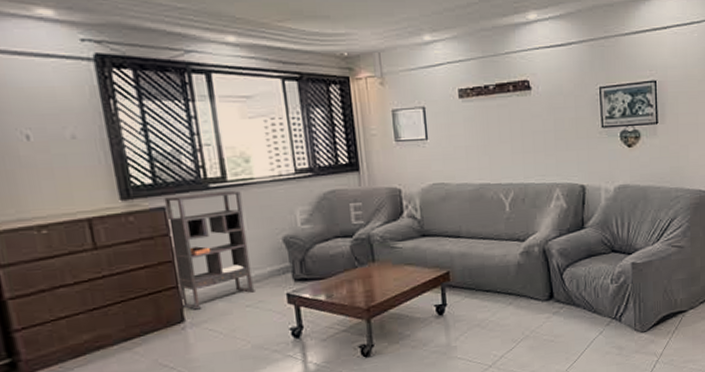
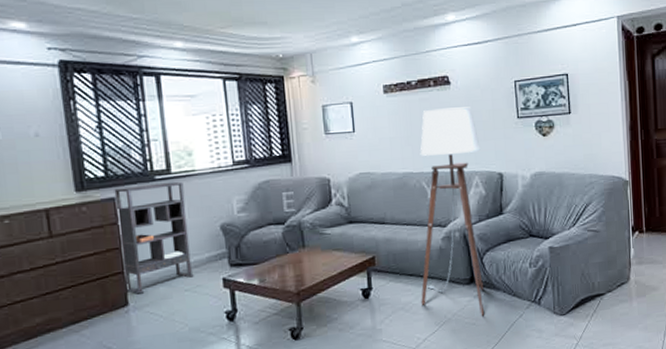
floor lamp: none [498,114,564,333] -> present [420,107,485,316]

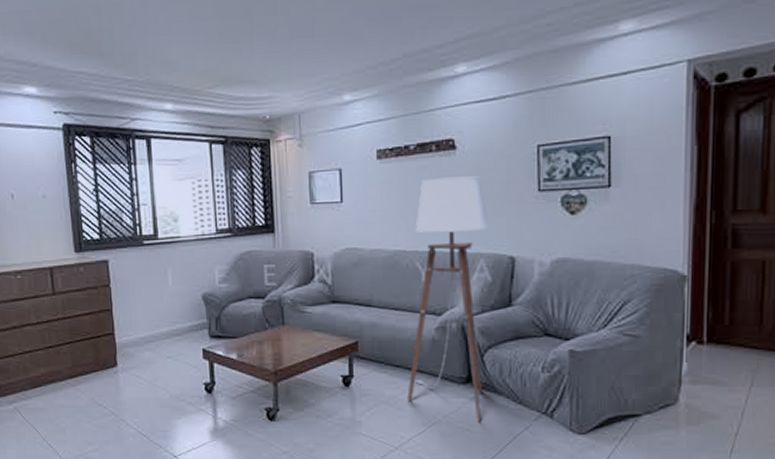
bookshelf: present [114,182,194,294] -> none [107,247,176,356]

